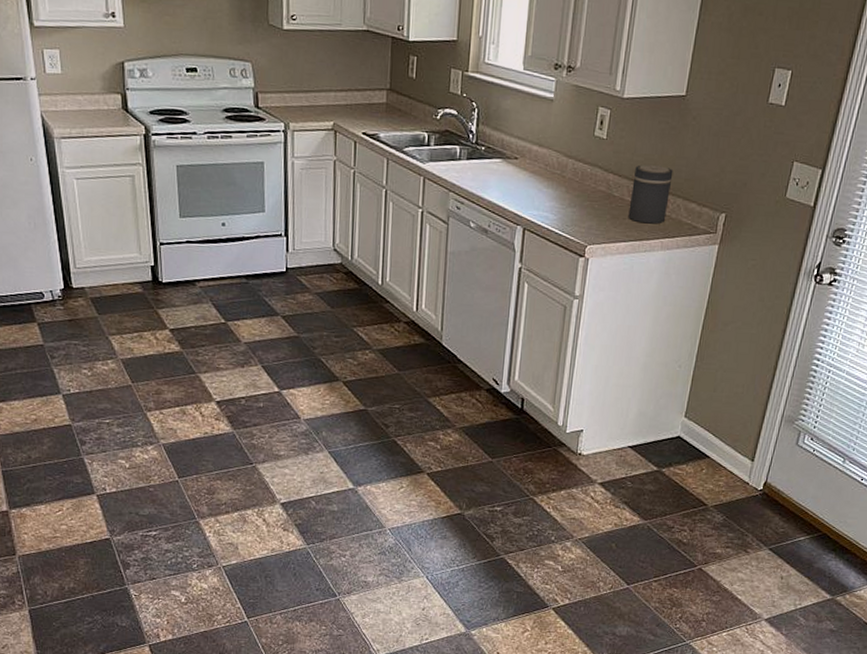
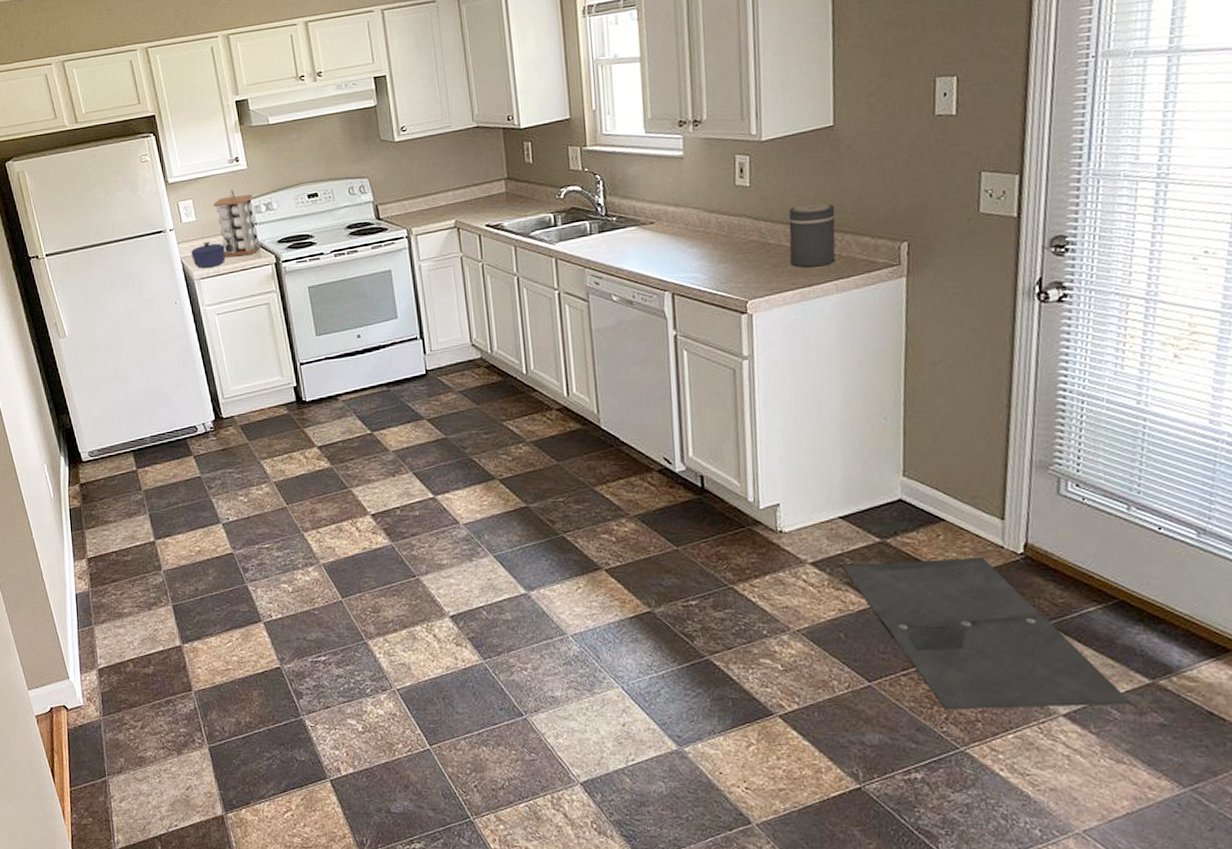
cooking pot: none [53,98,91,128] -> present [191,241,226,268]
spice rack: none [82,46,131,121] -> present [213,189,261,257]
door mat: none [623,487,815,614] -> present [842,558,1132,711]

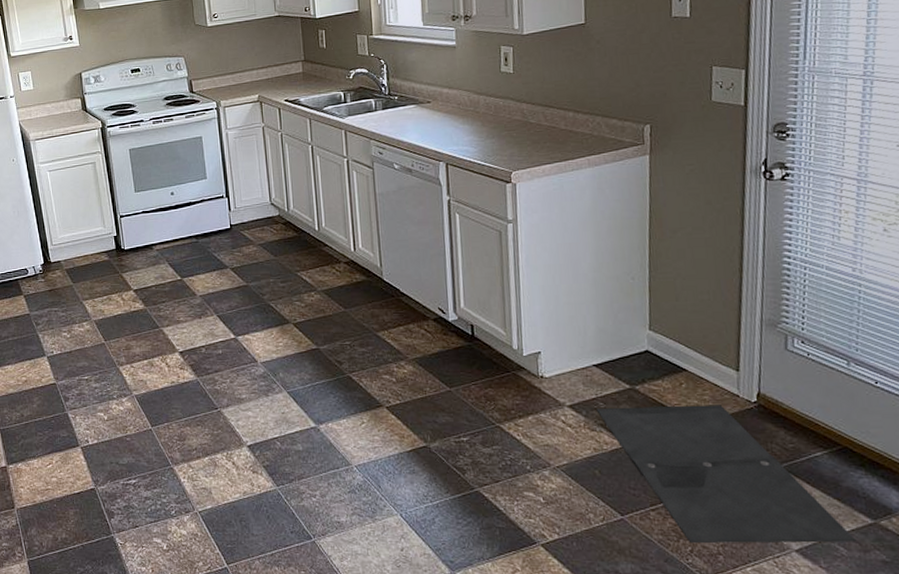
cooking pot: present [191,241,226,268] -> none [28,107,58,131]
spice rack: present [213,189,261,257] -> none [48,63,90,122]
cylinder: present [788,203,836,268] -> none [547,89,588,145]

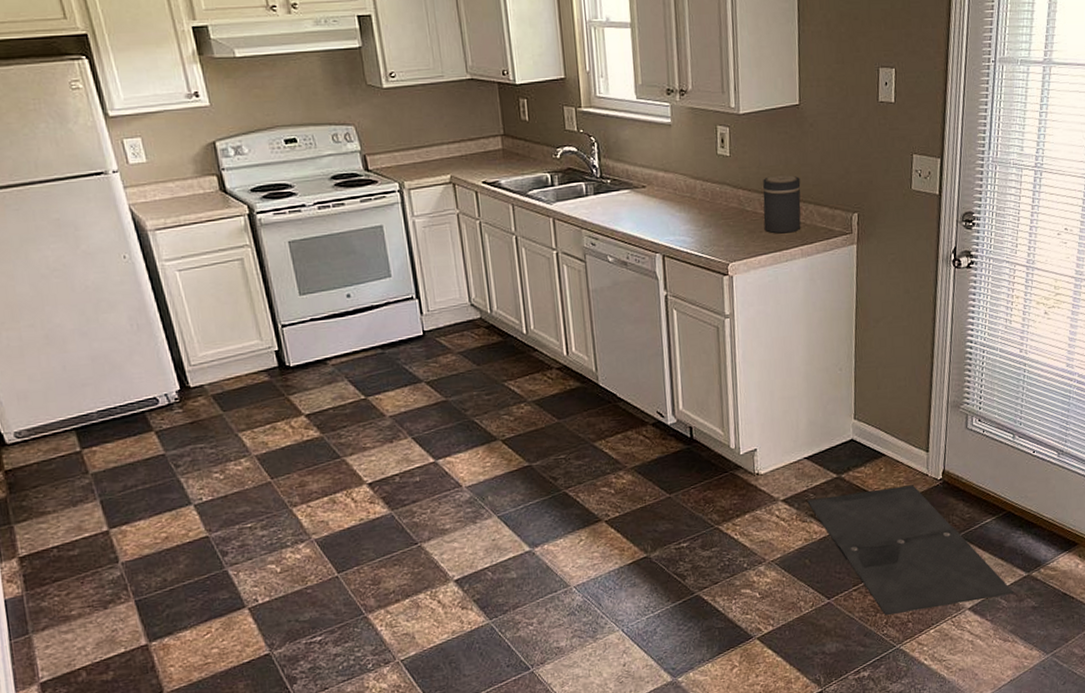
cylinder: none [547,89,588,145] -> present [762,175,801,234]

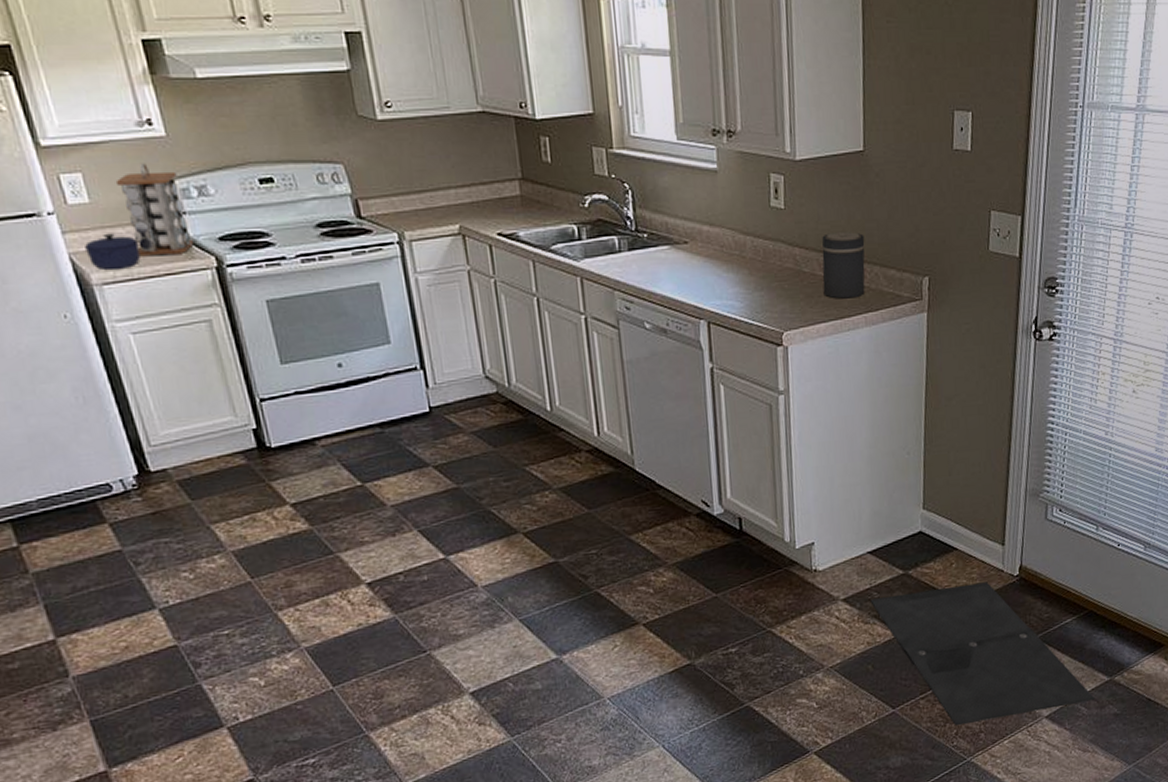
cooking pot: none [142,187,187,217] -> present [85,233,141,269]
spice rack: none [168,128,231,206] -> present [115,163,194,256]

